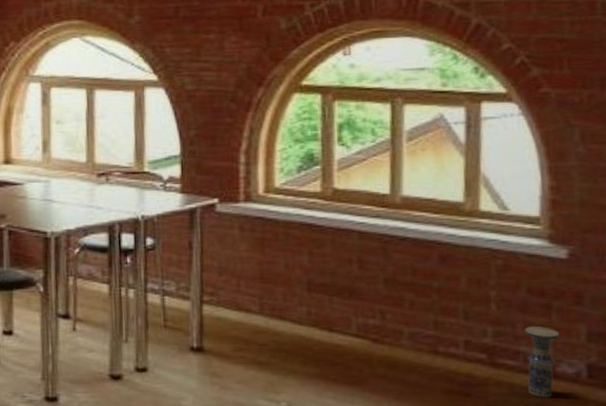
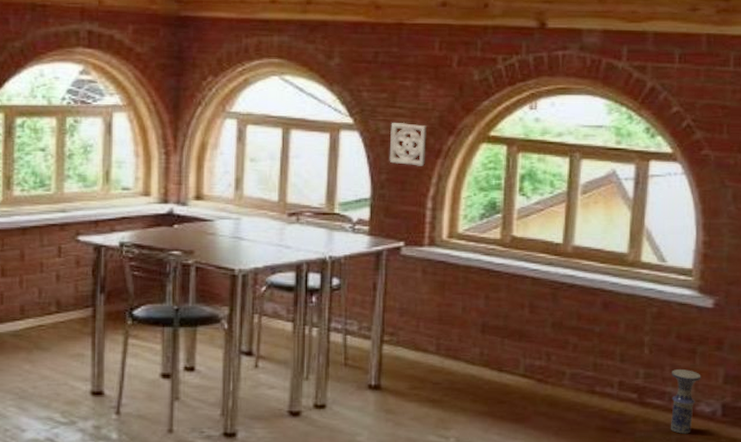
wall ornament: none [196,76,236,120] -> present [389,122,428,166]

